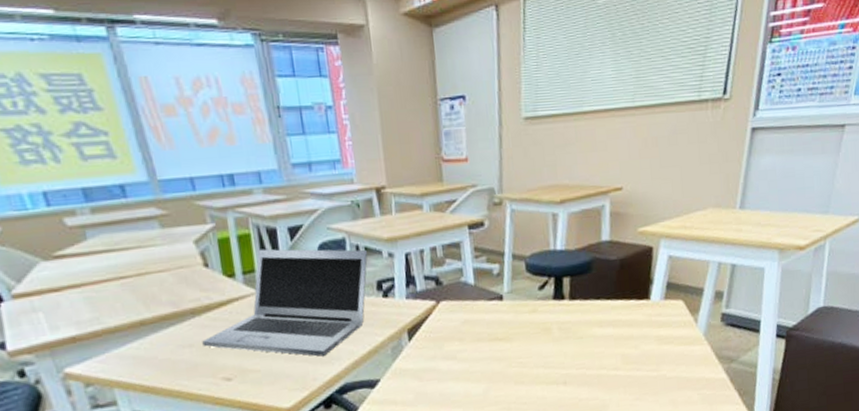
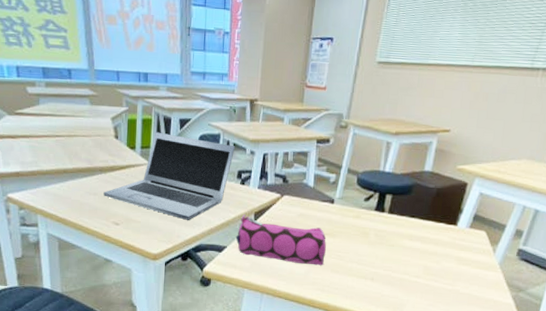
pencil case: none [389,333,505,386] -> present [235,214,327,266]

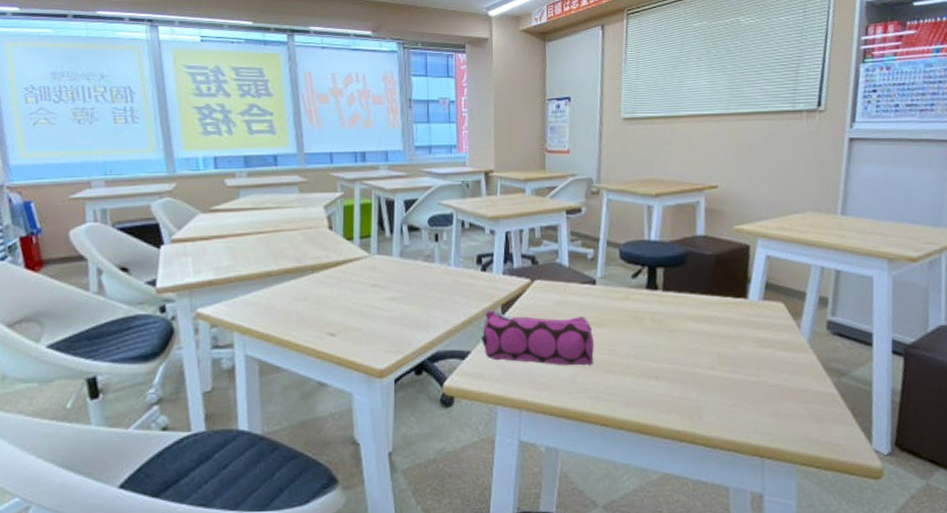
laptop: present [103,132,236,220] -> none [316,217,472,322]

